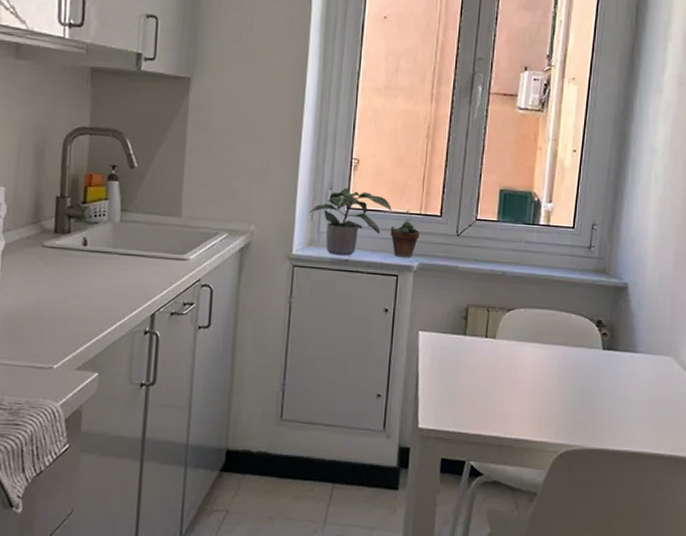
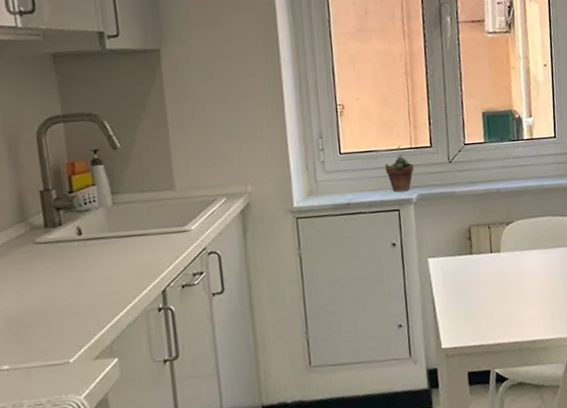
potted plant: present [309,188,392,257] -> none [303,134,383,202]

